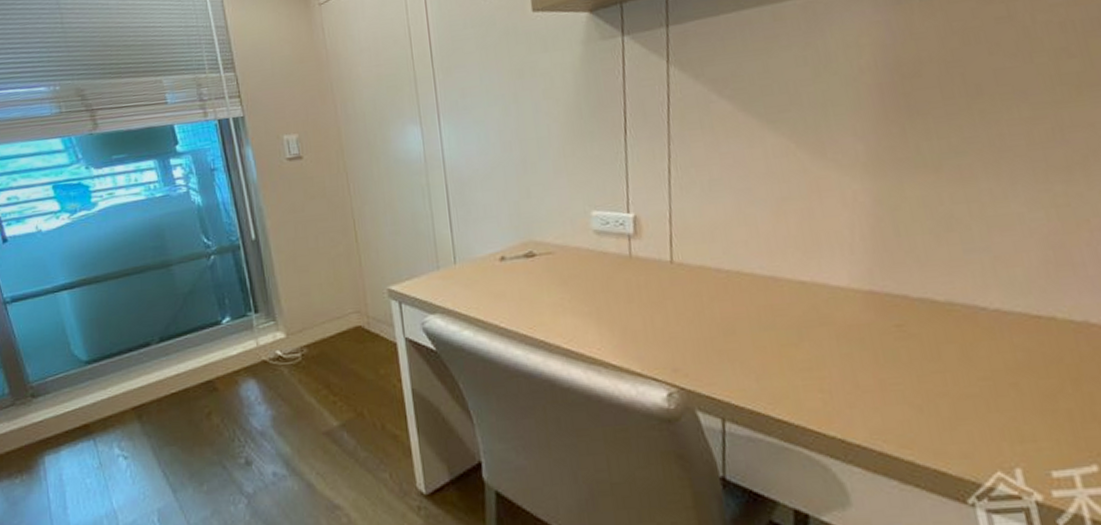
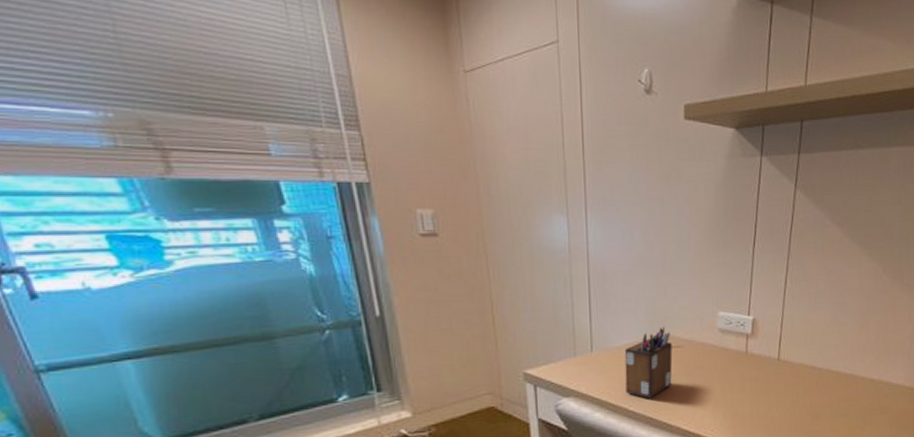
desk organizer: none [490,232,546,314] -> present [624,326,673,399]

